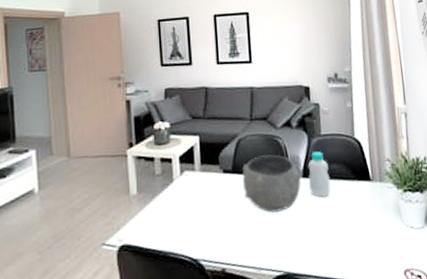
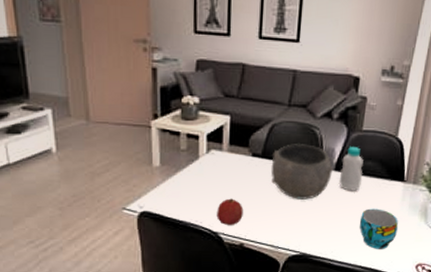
fruit: none [195,219,222,251] -> present [216,198,243,226]
cup: none [337,212,377,258] -> present [360,208,398,249]

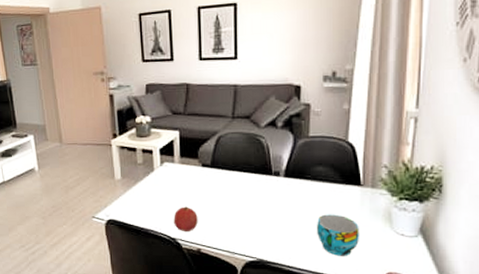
bowl: present [270,142,333,200] -> none [220,152,282,206]
bottle: present [339,147,363,191] -> none [291,153,315,197]

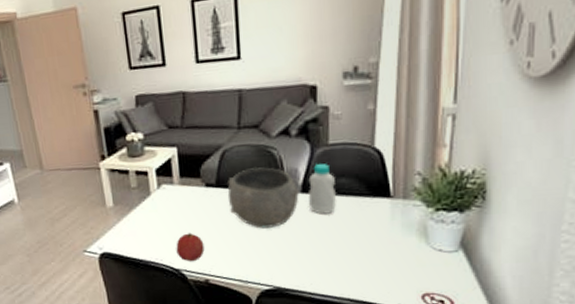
bowl: none [220,152,282,206] -> present [227,166,299,229]
bottle: none [291,153,315,197] -> present [308,164,338,214]
cup: present [317,214,359,256] -> none [341,231,390,278]

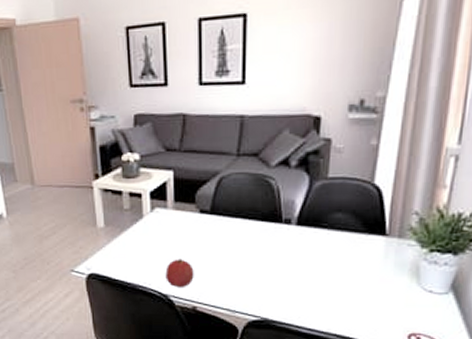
bowl: present [227,166,299,229] -> none [221,195,294,259]
bottle: present [308,164,338,214] -> none [304,197,332,248]

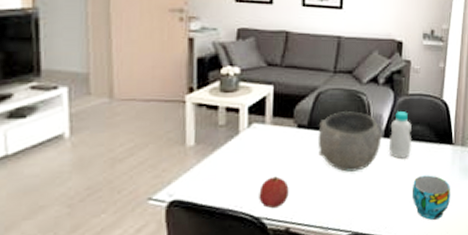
bowl: none [221,195,294,259] -> present [317,110,382,172]
bottle: none [304,197,332,248] -> present [389,111,412,159]
cup: none [332,268,381,315] -> present [413,175,450,220]

